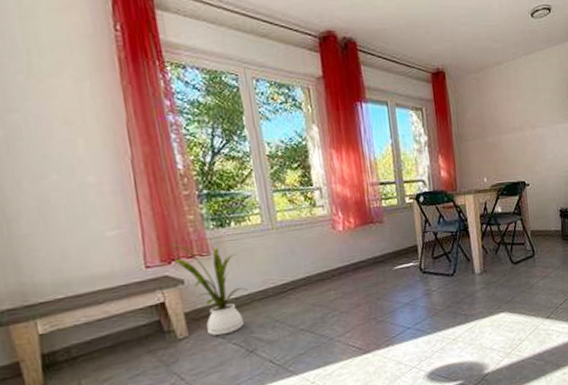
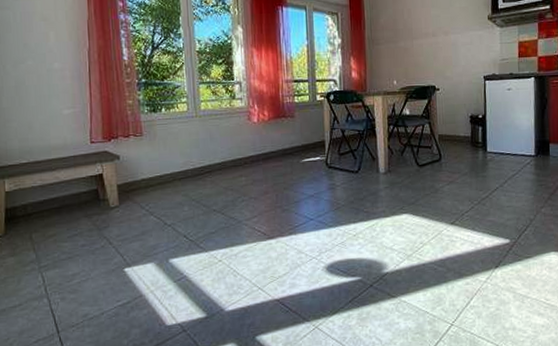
house plant: present [169,243,248,336] -> none [110,124,171,208]

